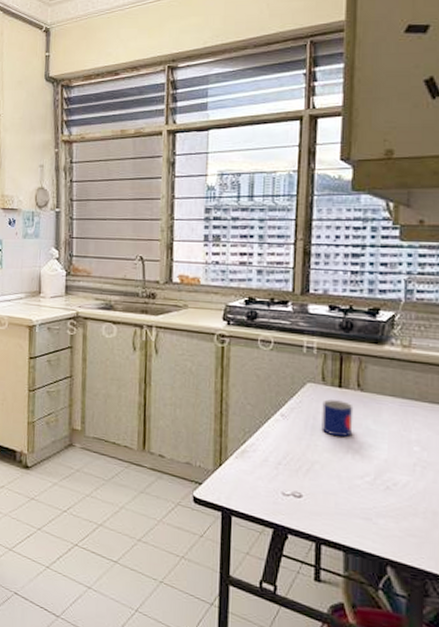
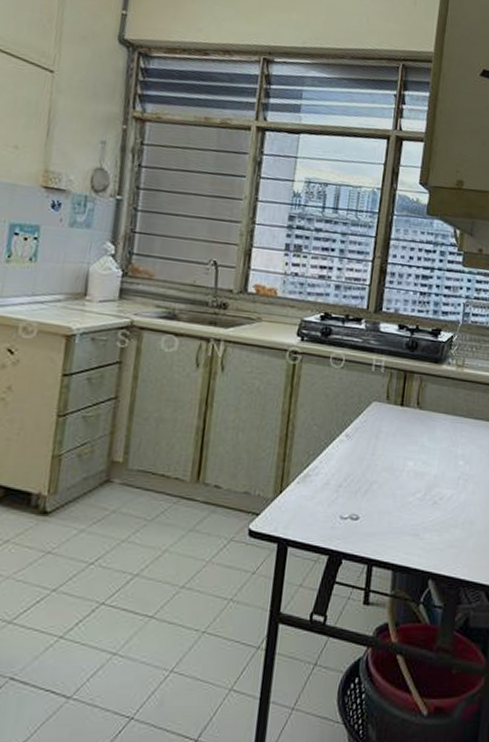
mug: present [321,399,354,437] -> none [382,417,412,456]

